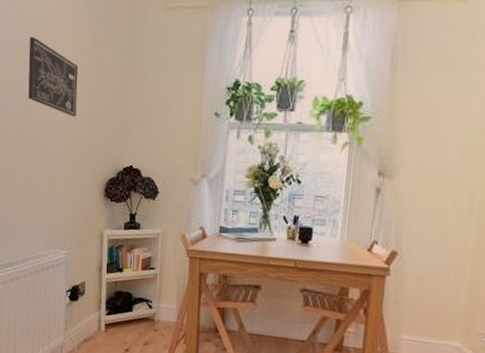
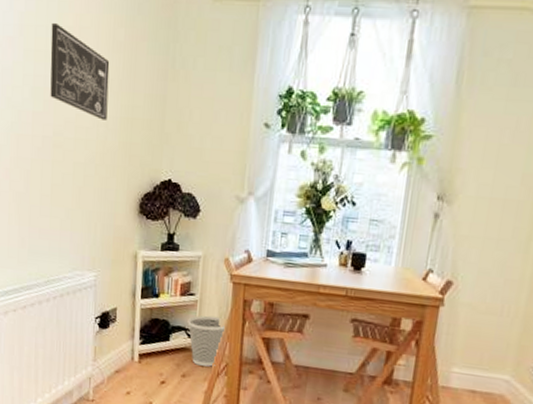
wastebasket: none [149,287,182,336] -> present [187,315,224,367]

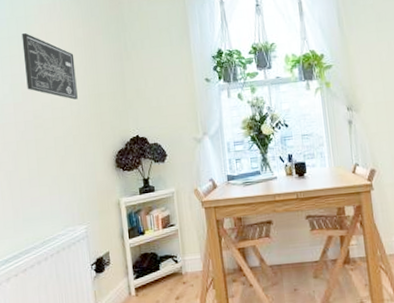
wastebasket: present [187,315,224,367] -> none [172,239,205,286]

